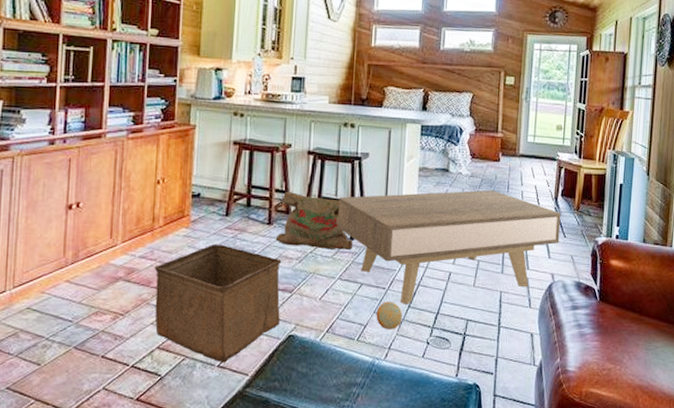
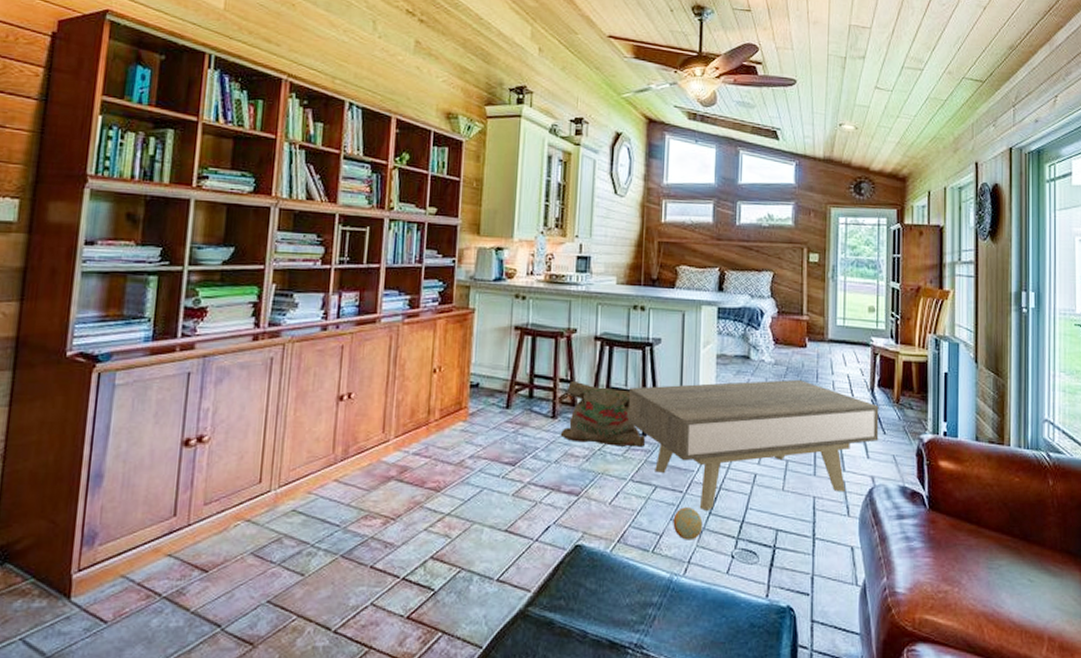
storage bin: present [154,245,282,363] -> none [429,440,567,577]

